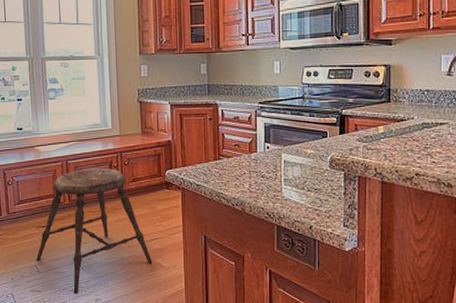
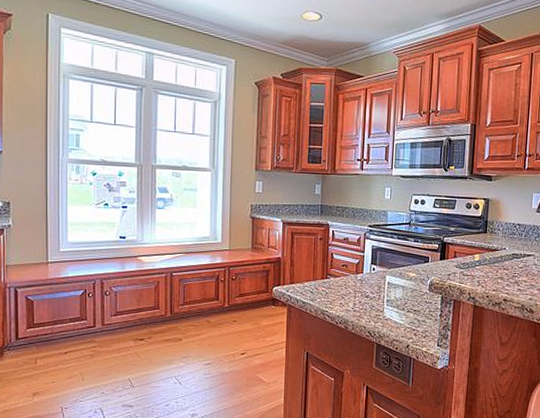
stool: present [36,168,153,295] -> none [130,282,254,410]

